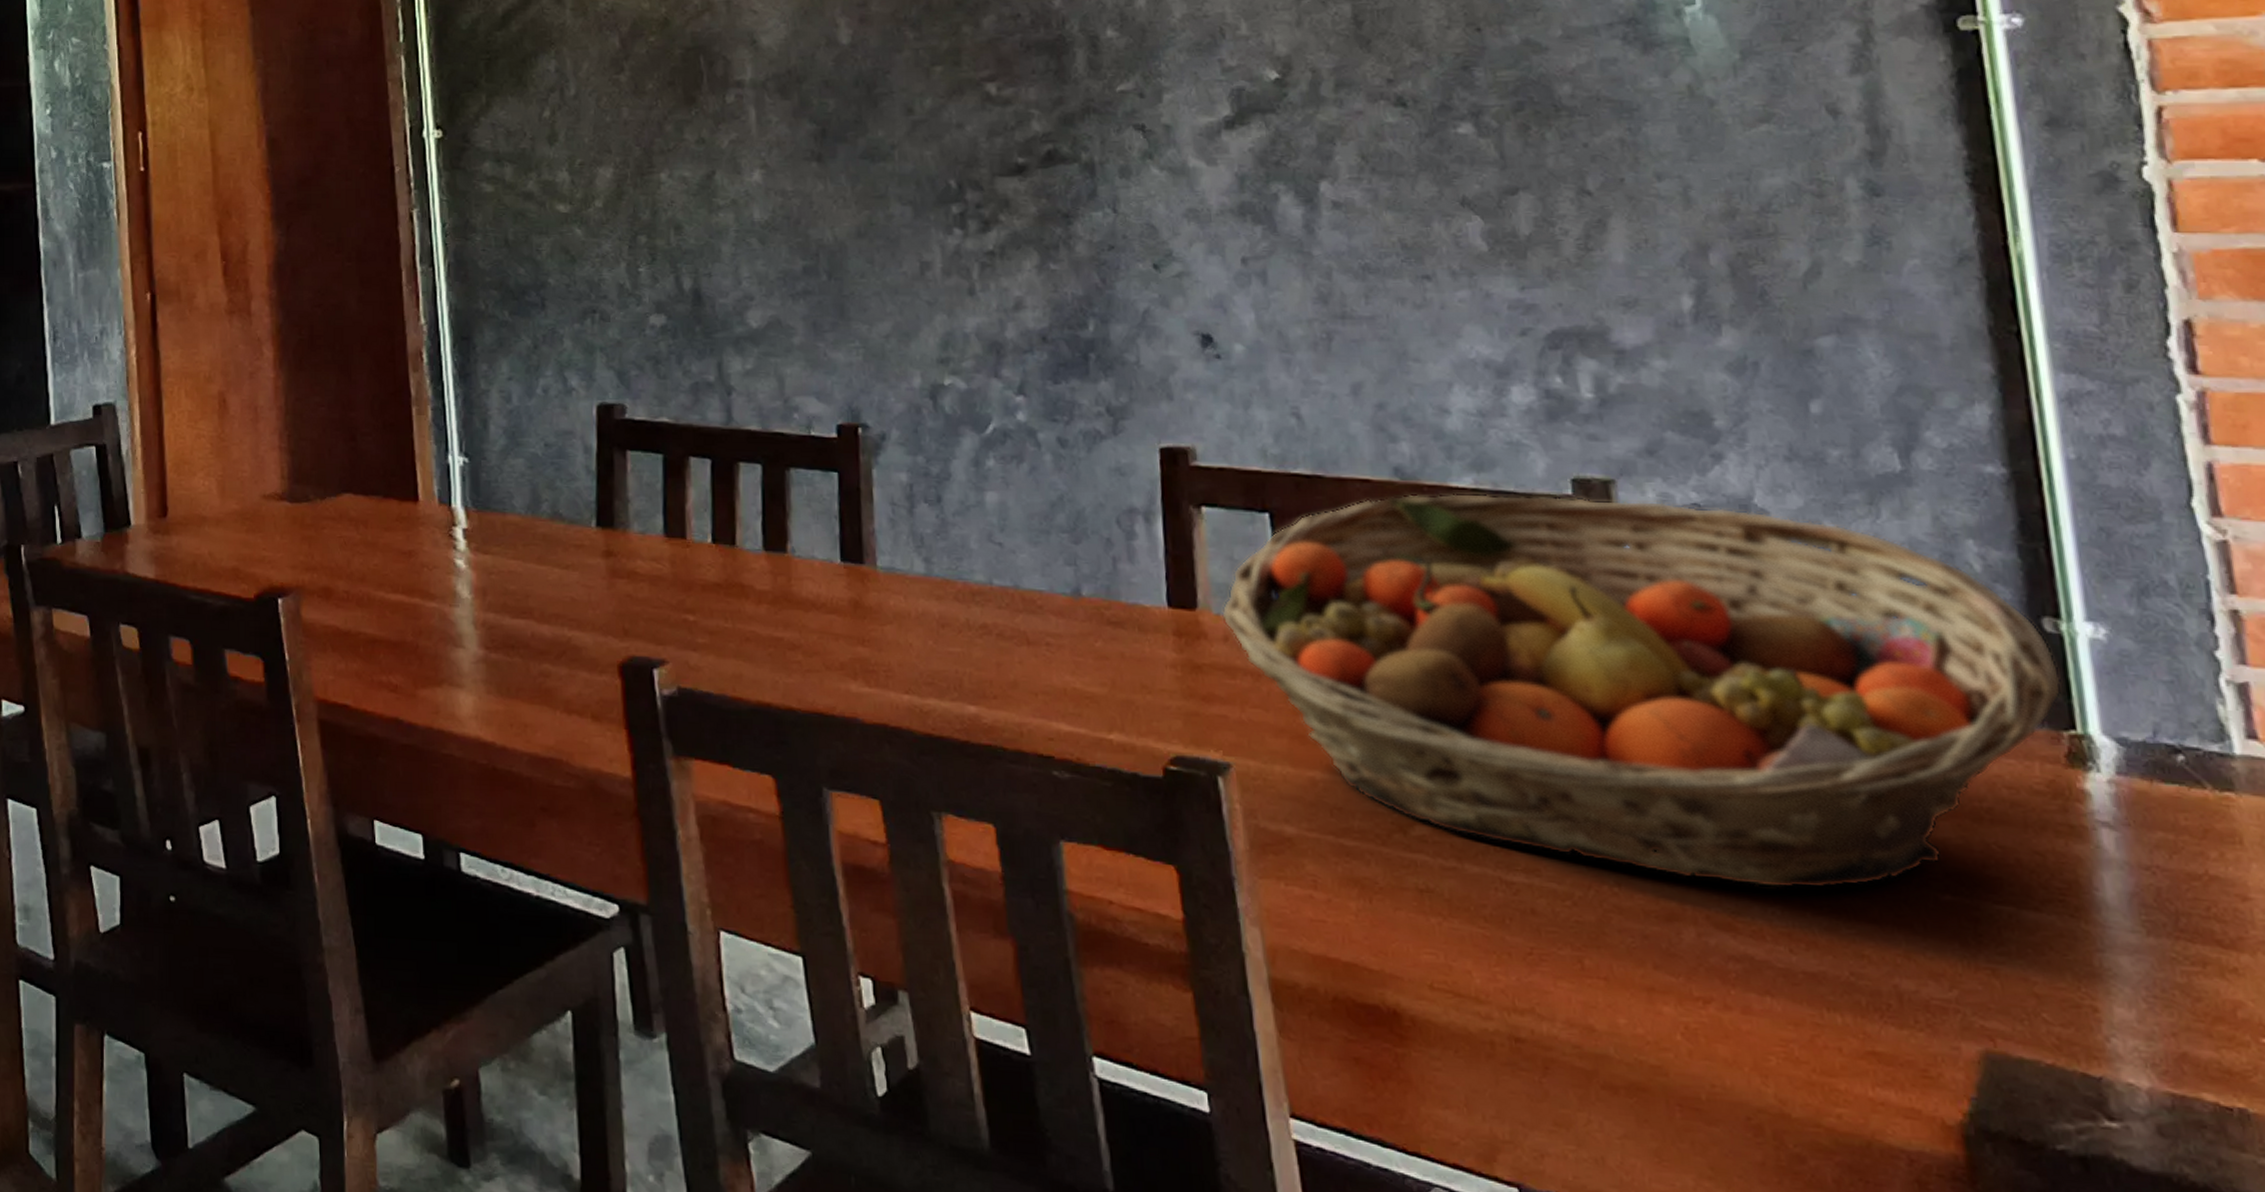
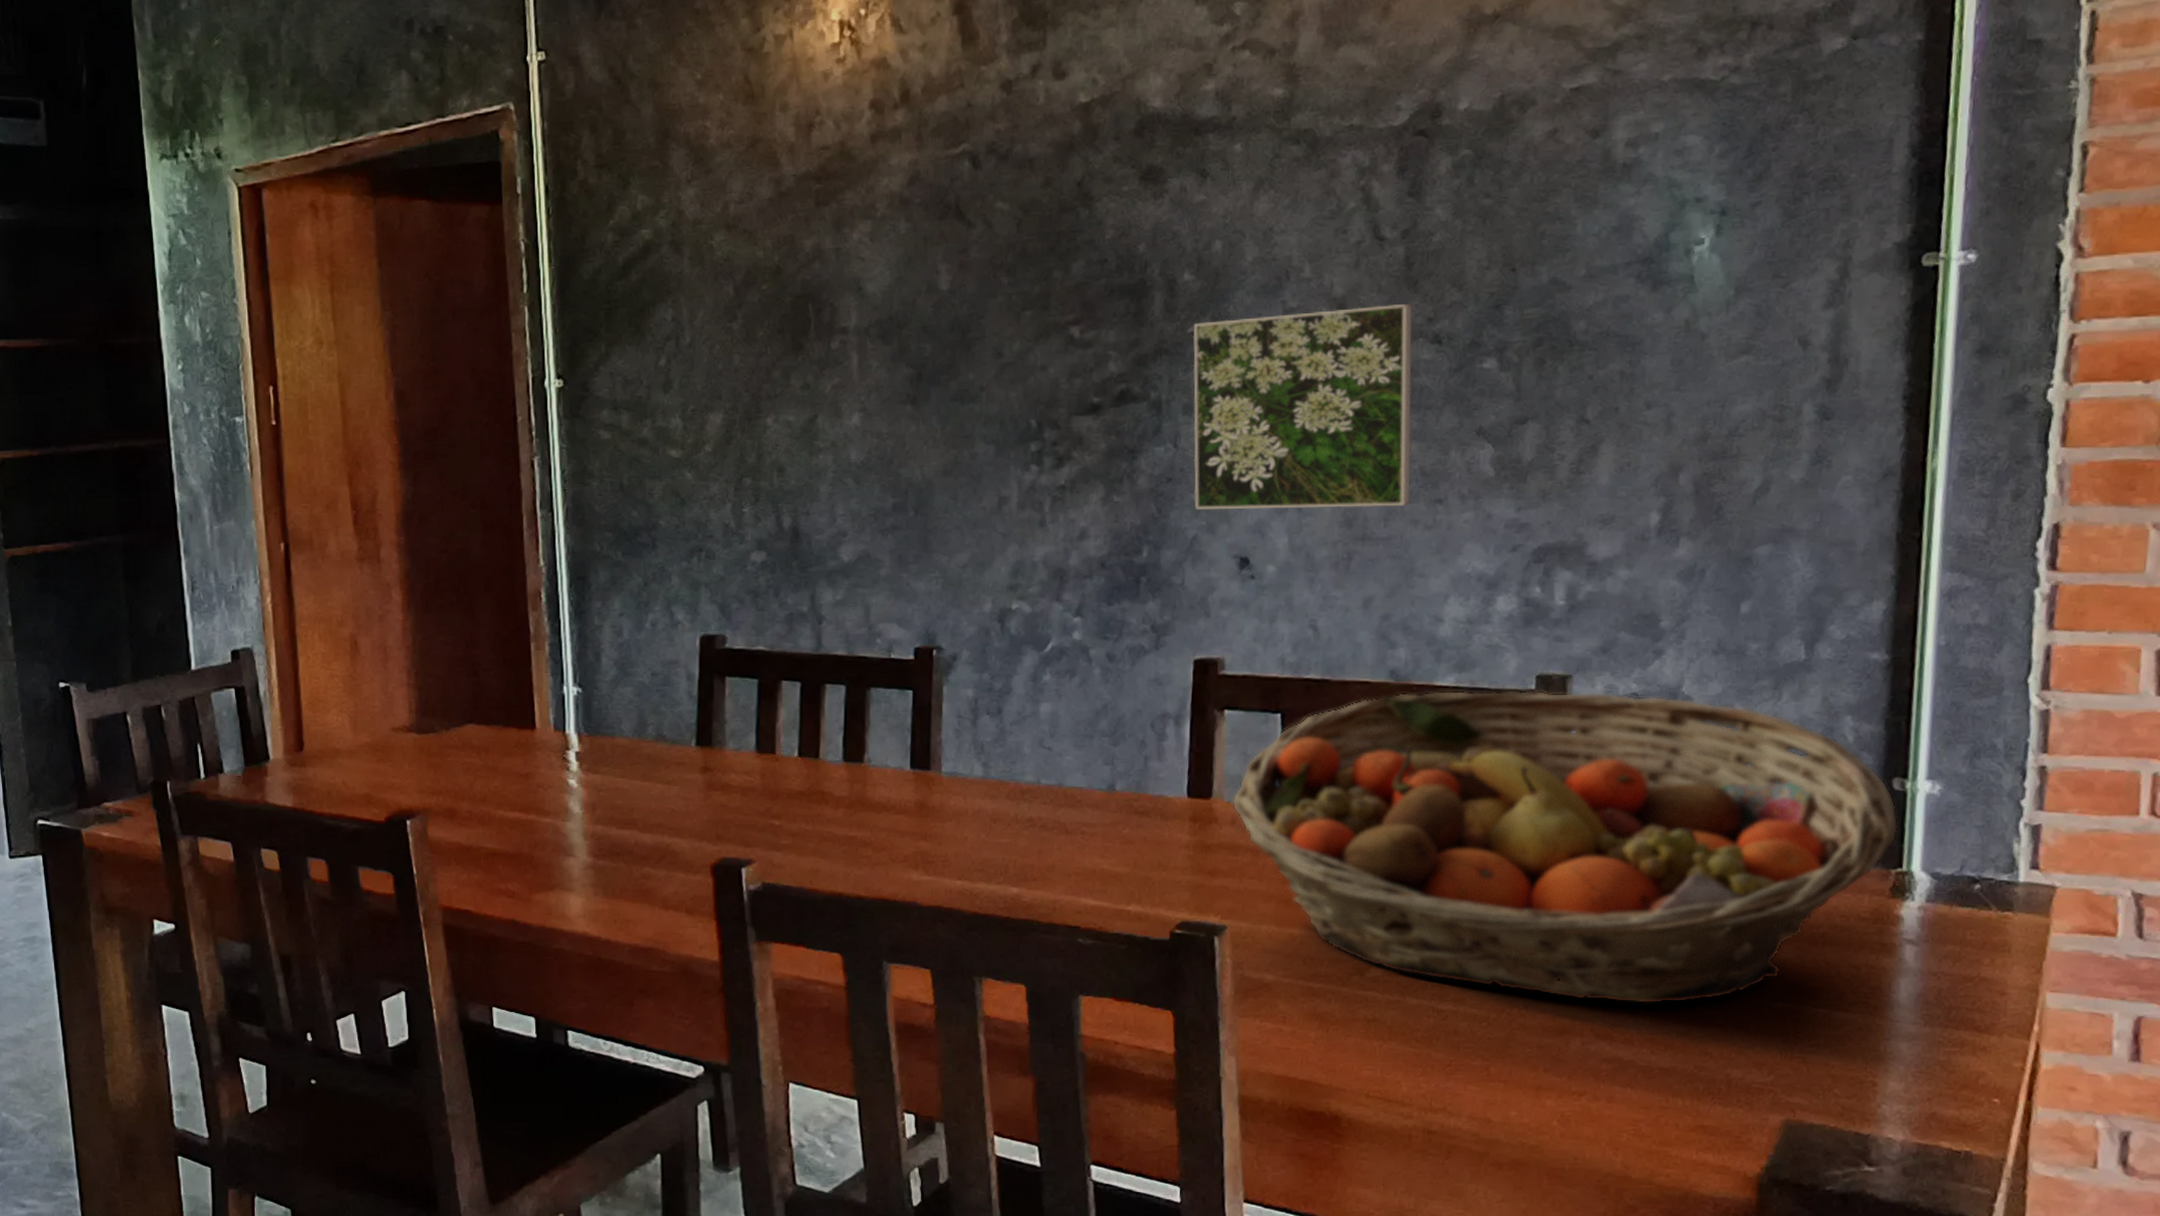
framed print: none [1123,63,1392,282] -> present [1193,303,1413,510]

